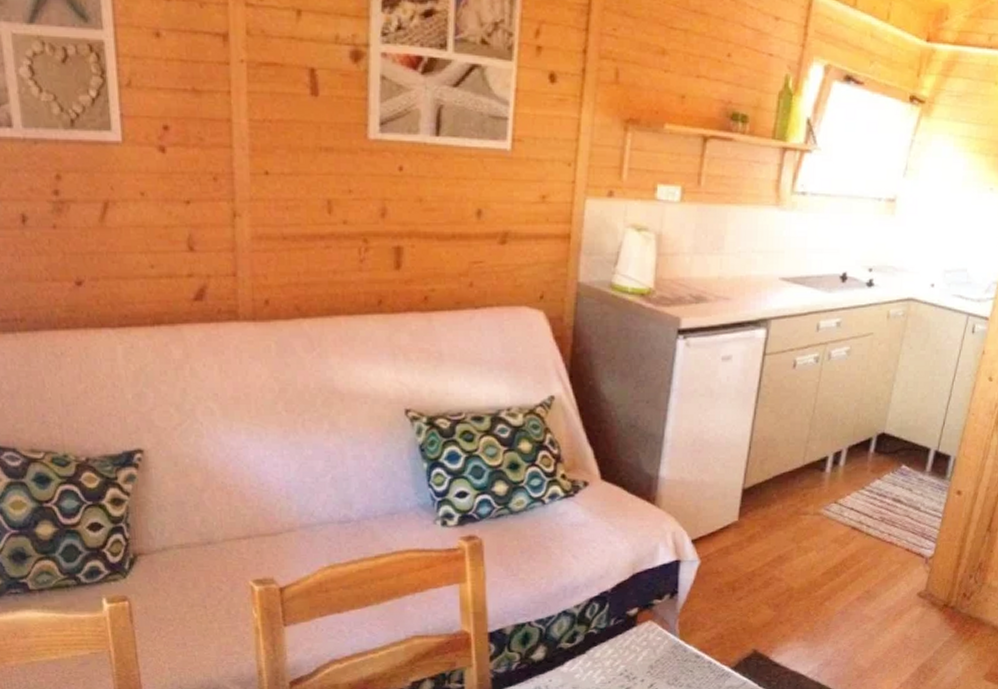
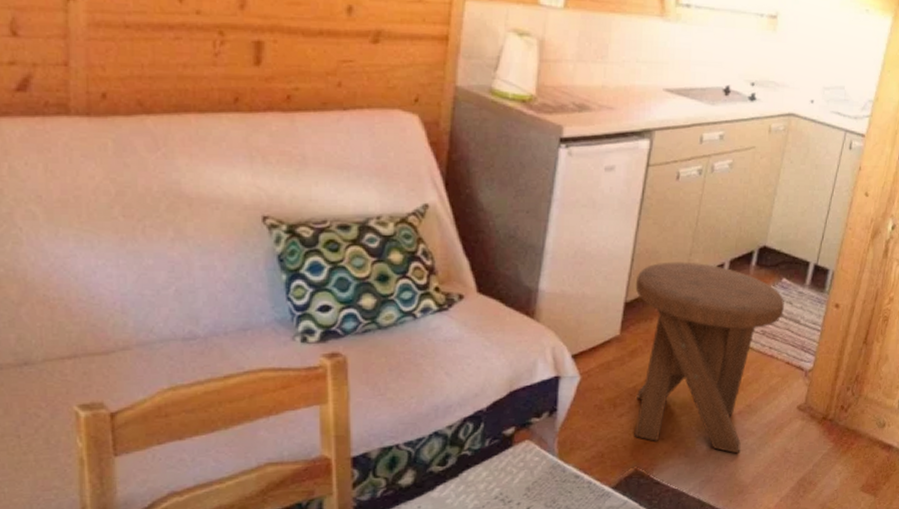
music stool: none [753,449,904,639] -> present [634,262,784,454]

